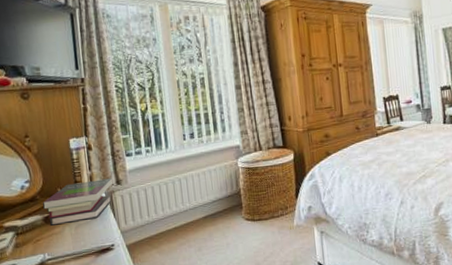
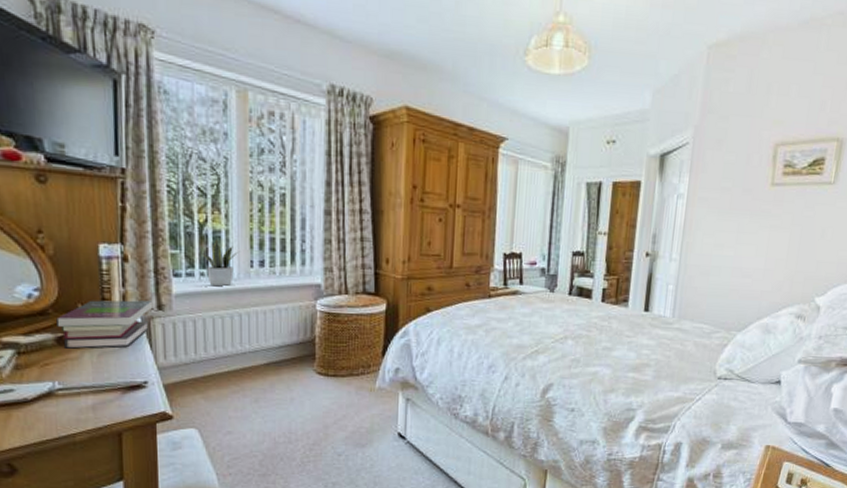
potted plant: none [146,121,173,160] -> present [202,239,238,287]

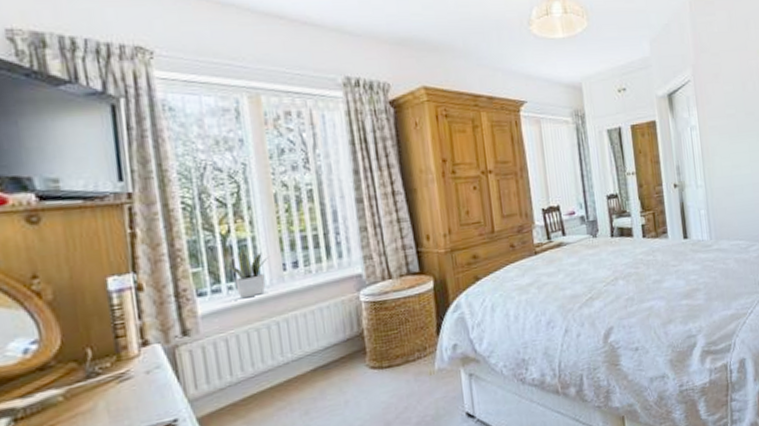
books: present [56,300,153,349] -> none [61,328,177,402]

